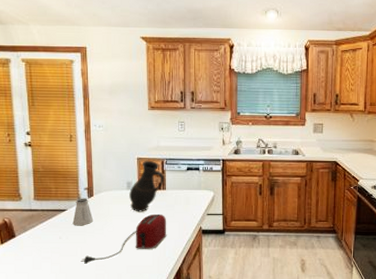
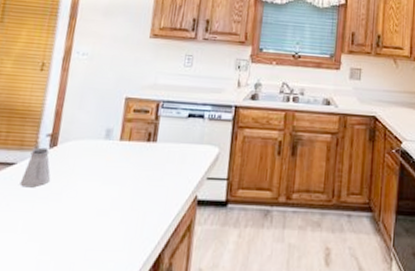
toaster: present [81,214,167,265] -> none [20,174,152,246]
jug: present [129,160,165,212] -> none [105,101,158,172]

